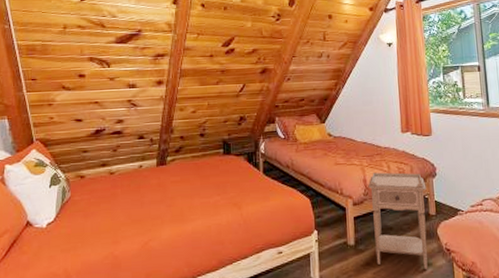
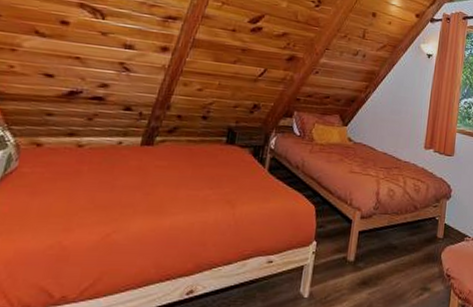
nightstand: present [368,172,428,270] -> none [374,186,439,294]

